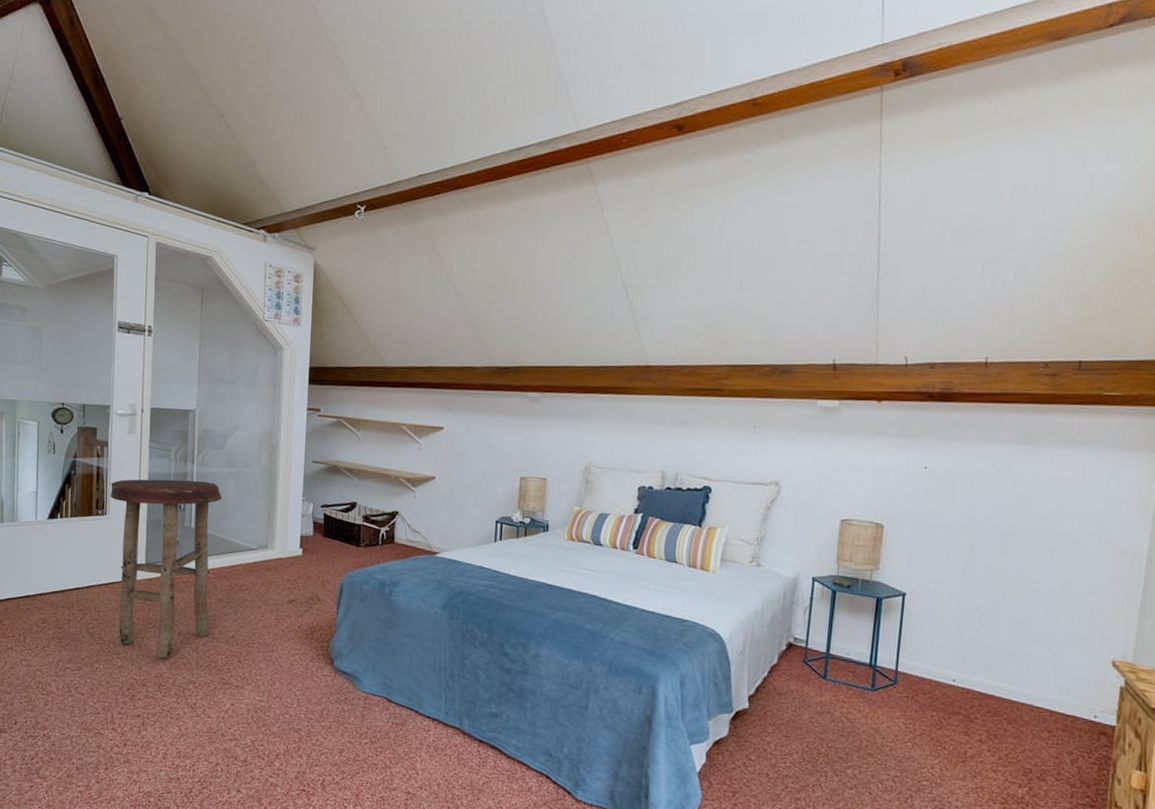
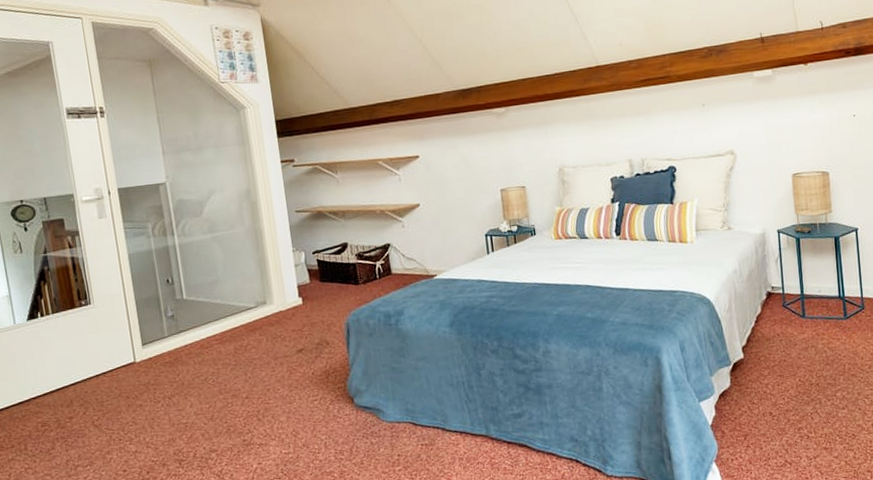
stool: present [110,479,222,659] -> none [89,251,223,435]

